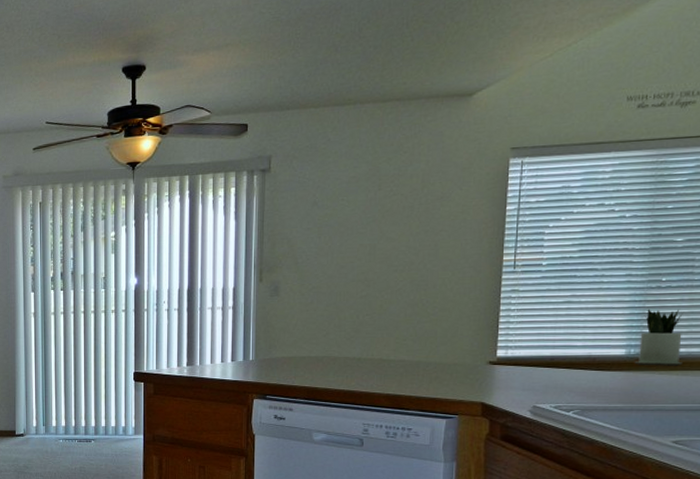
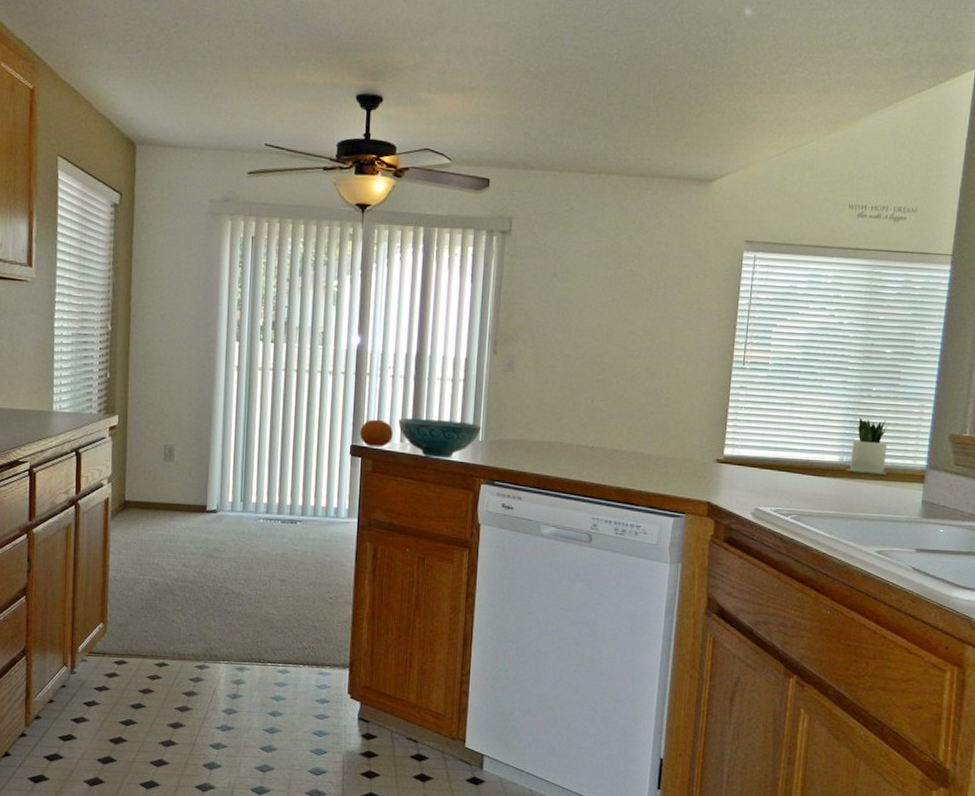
fruit: none [141,348,170,373] -> present [360,419,393,447]
bowl: none [175,344,252,378] -> present [398,418,482,459]

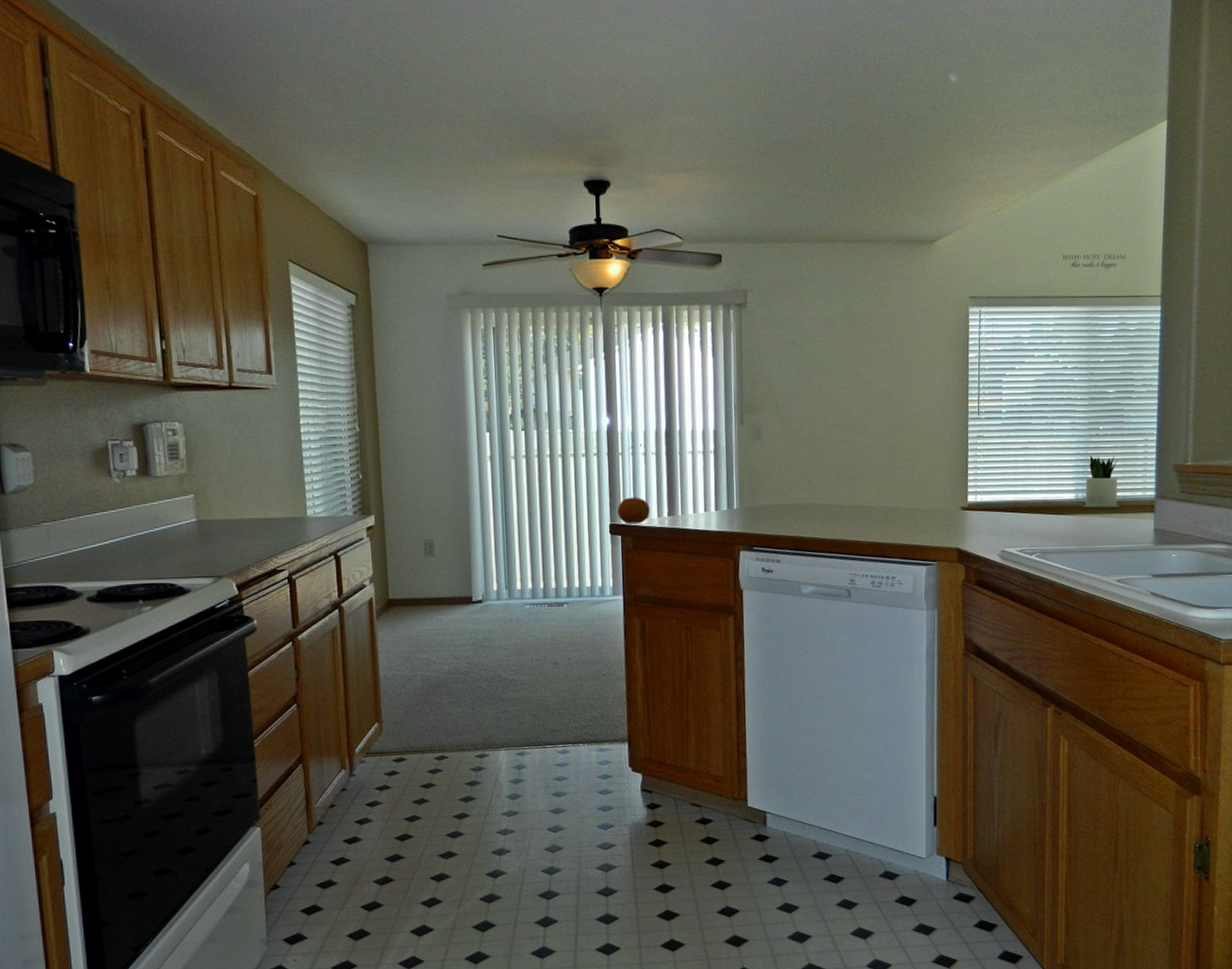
bowl: present [398,418,482,459] -> none [654,492,736,530]

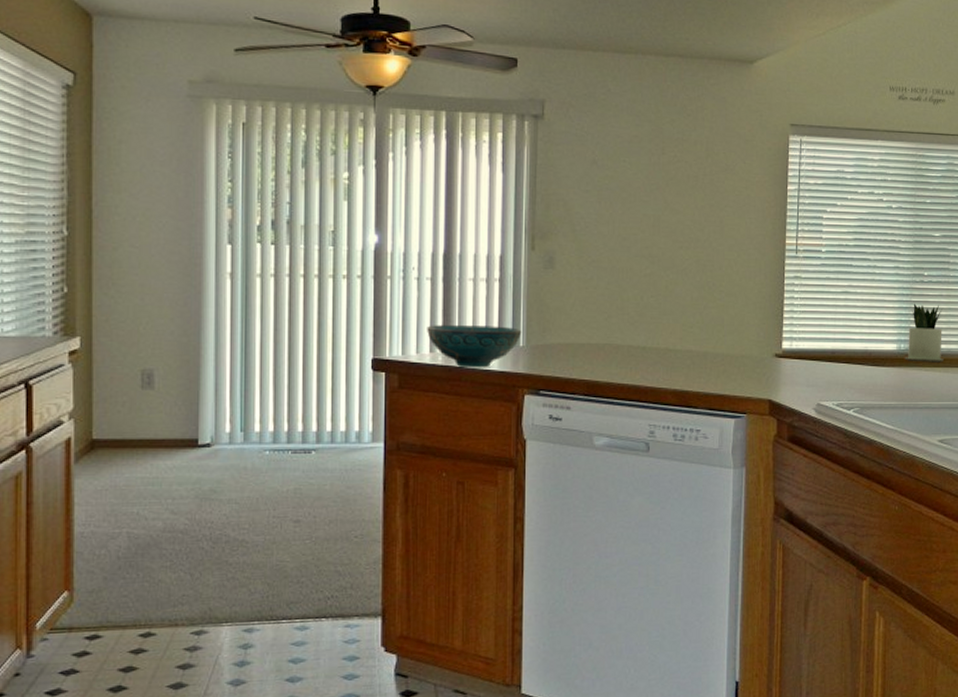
fruit: present [617,497,650,524] -> none [382,328,421,359]
bowl: none [654,492,736,530] -> present [427,325,522,368]

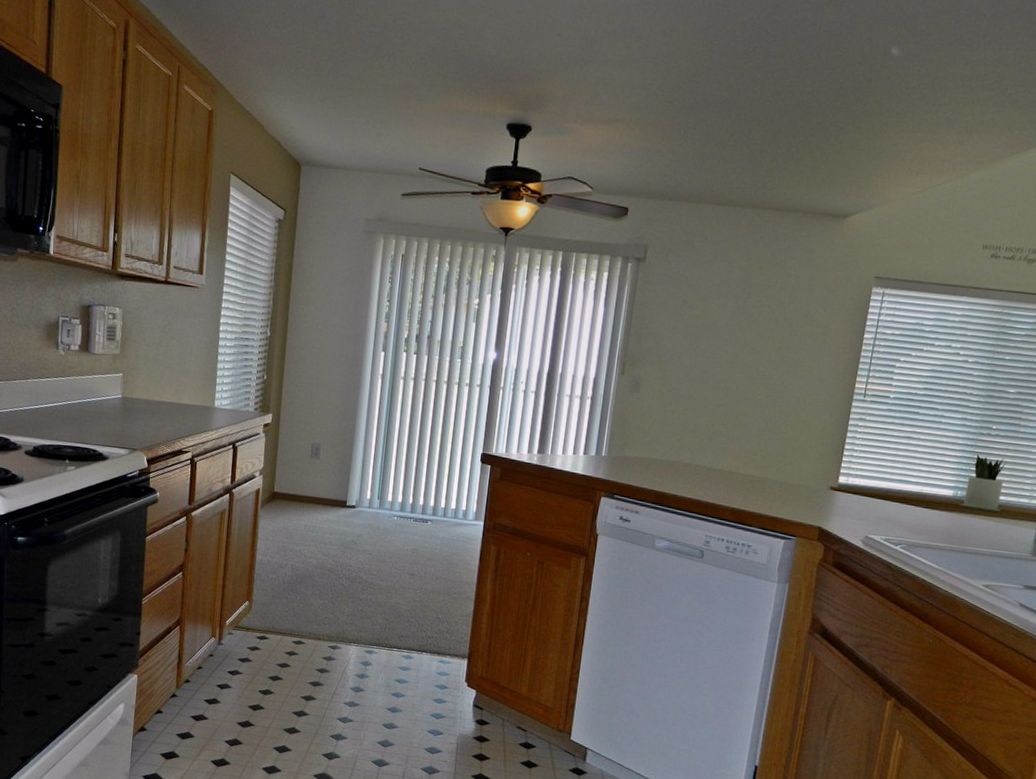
bowl: present [427,325,522,368] -> none [527,430,606,471]

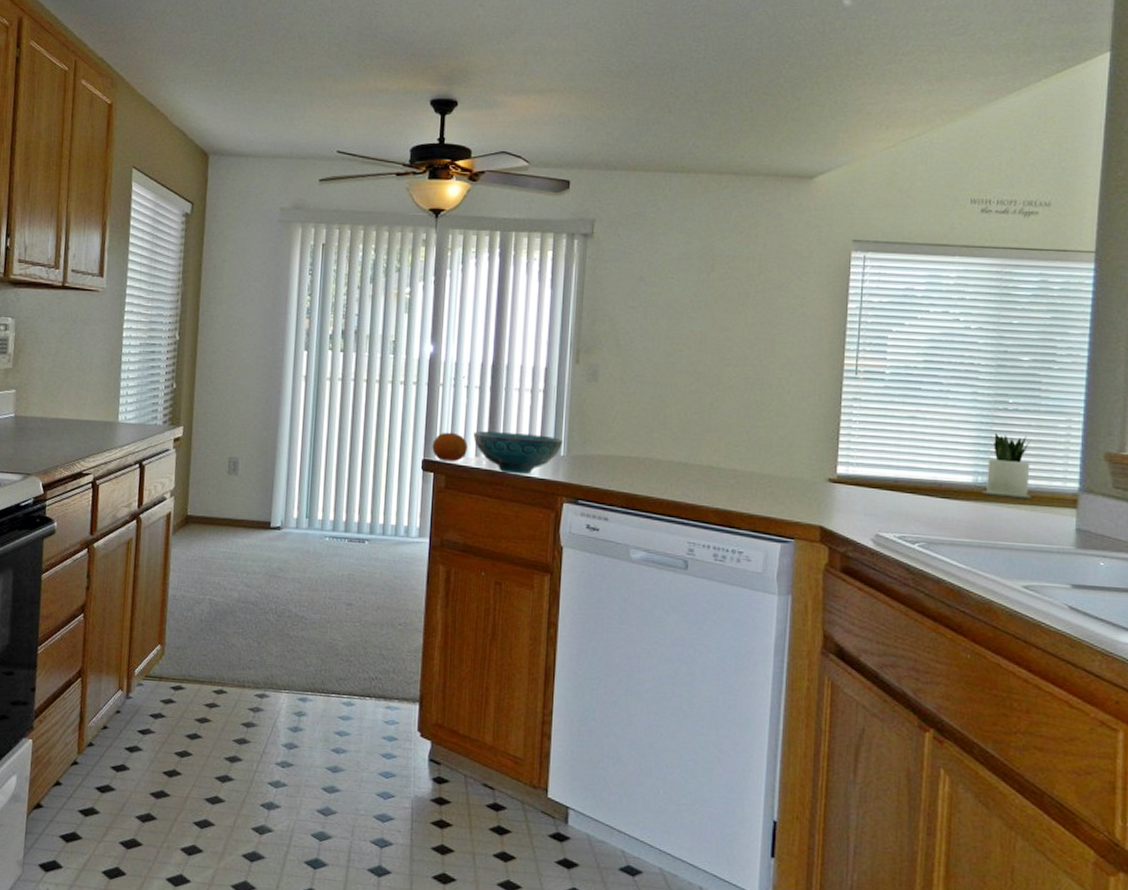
fruit: none [490,430,522,457] -> present [432,432,468,462]
bowl: none [527,430,606,471] -> present [473,431,564,475]

